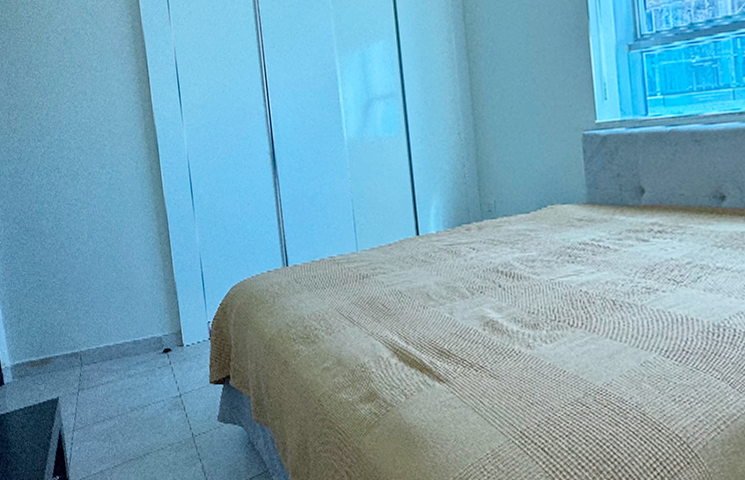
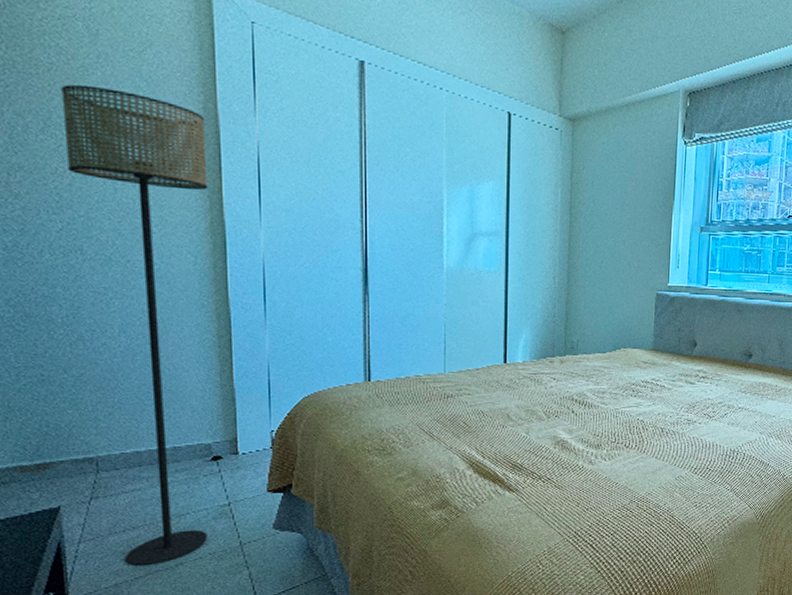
floor lamp: none [36,26,166,455] -> present [61,84,208,566]

